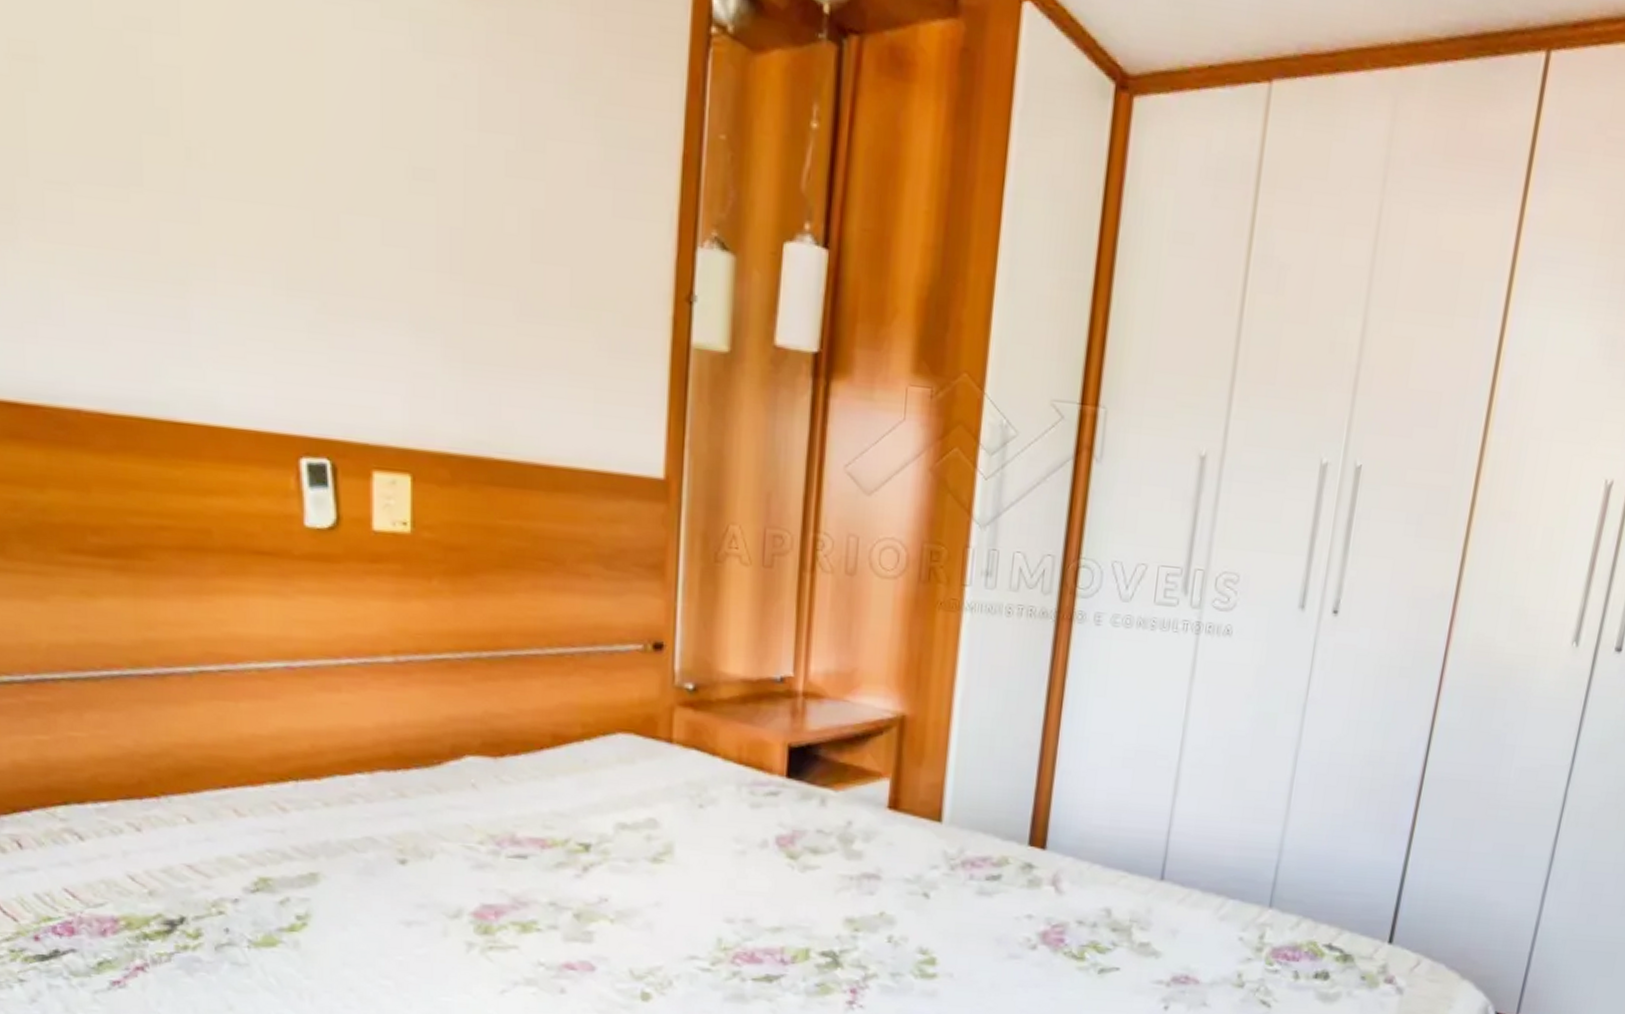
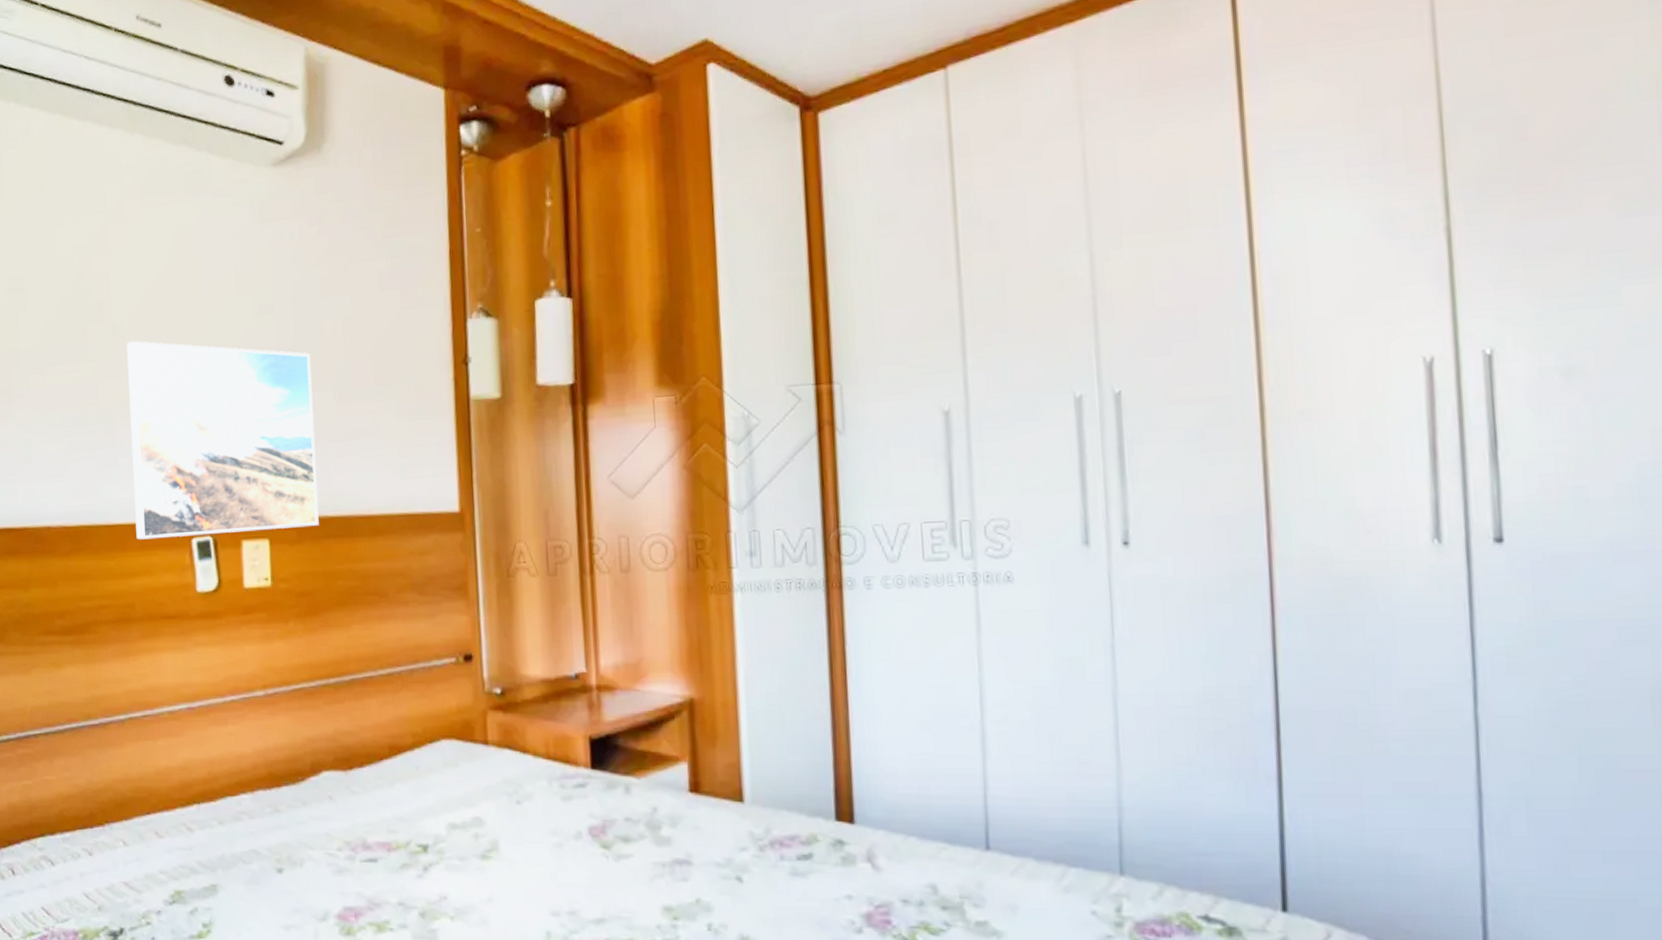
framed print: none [208,175,483,468] -> present [127,340,319,540]

